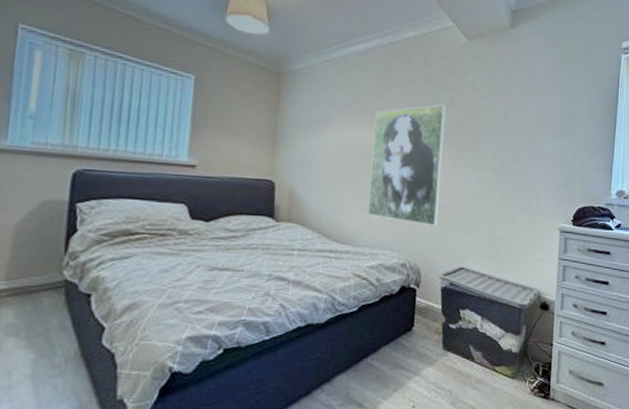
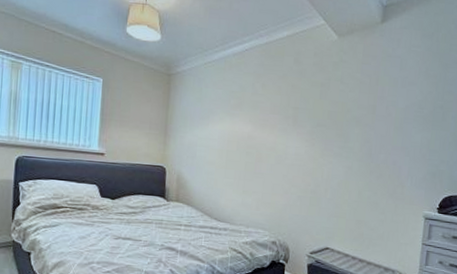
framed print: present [368,104,446,226] -> none [243,98,316,209]

